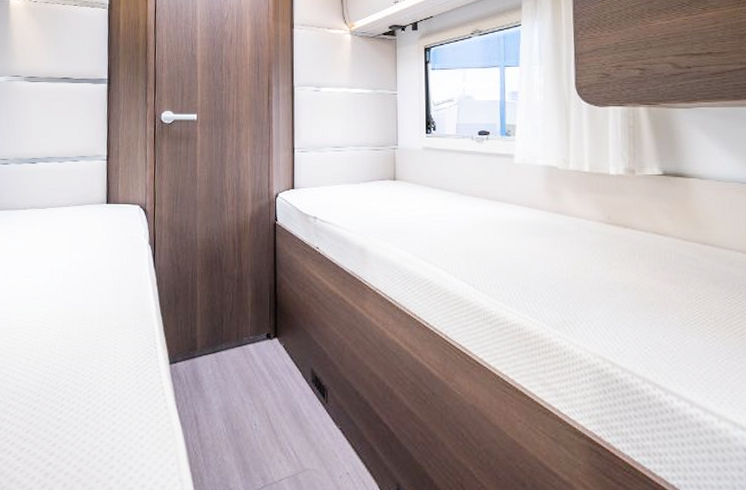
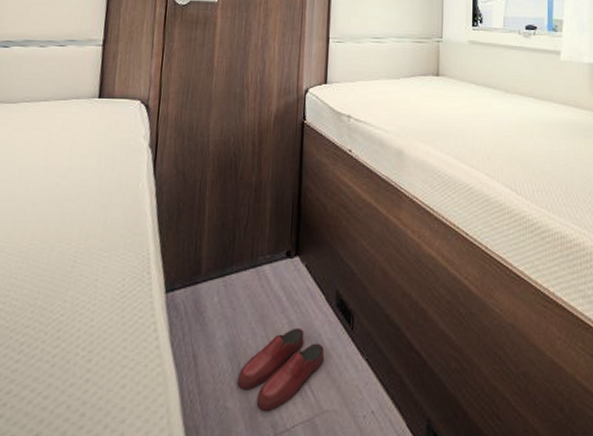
slippers: none [231,398,303,466] -> present [237,327,324,411]

